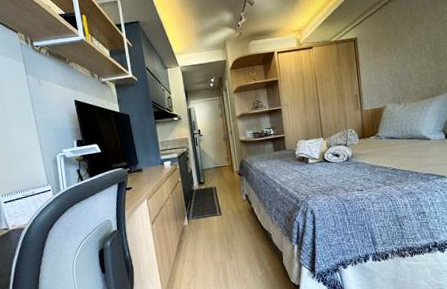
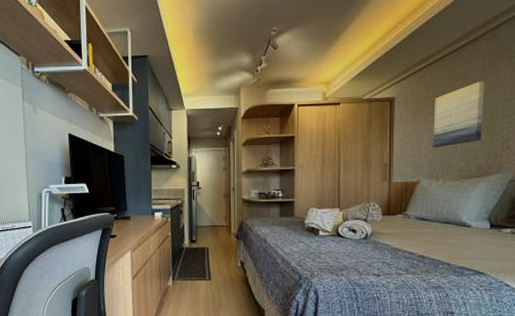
wall art: none [389,17,430,77] -> present [433,82,485,147]

